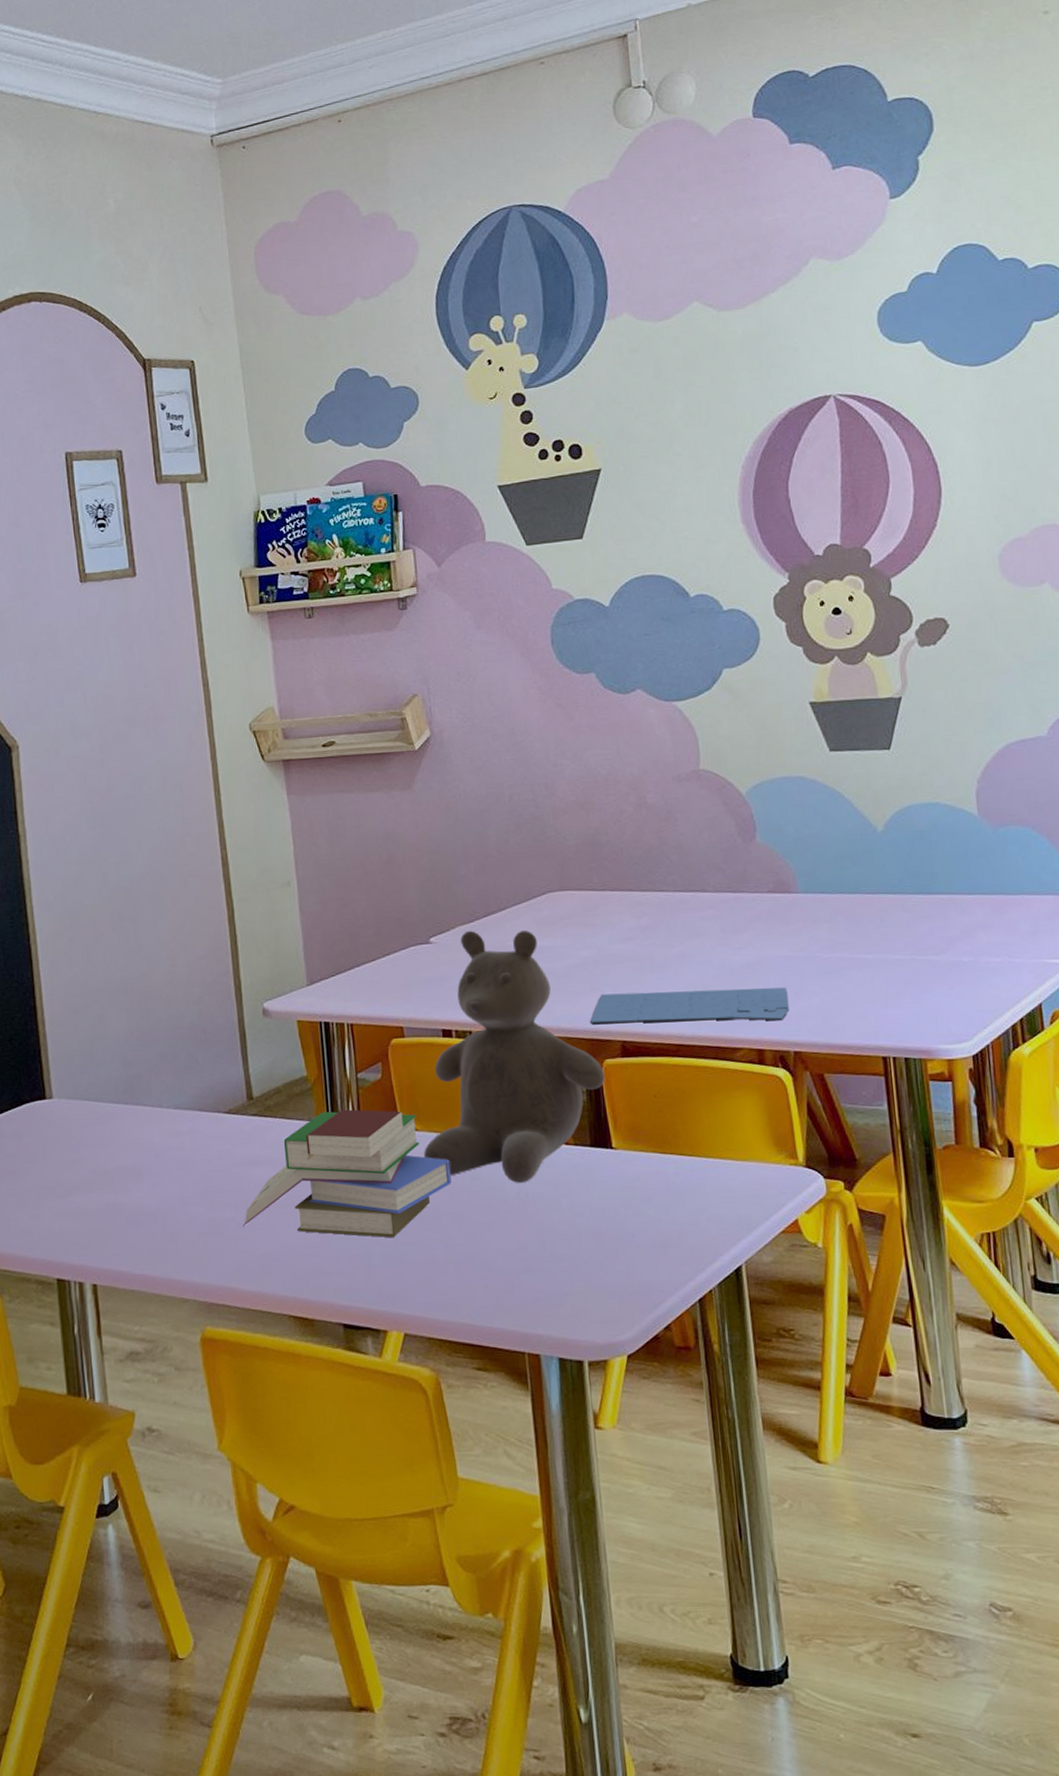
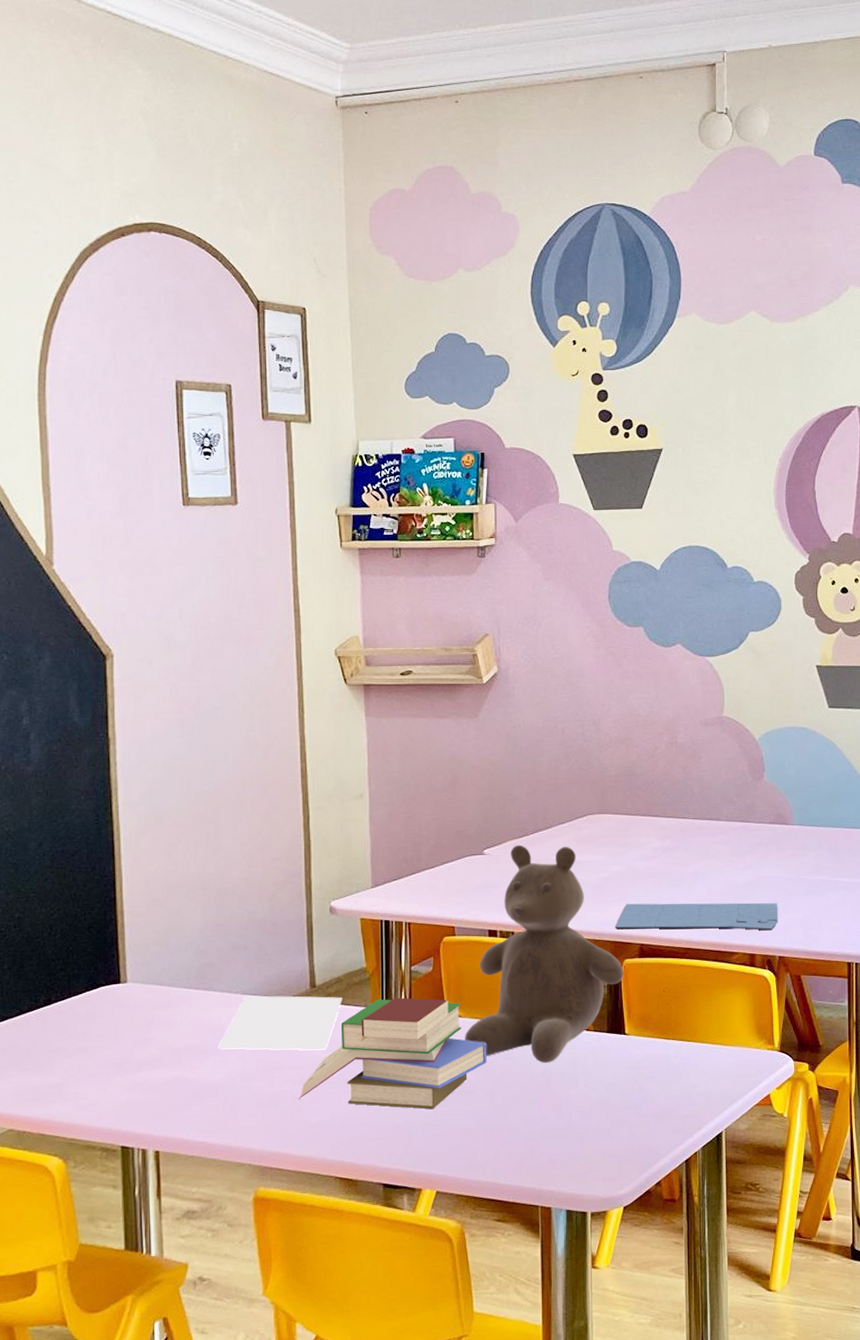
paper: none [152,1109,283,1171] -> present [218,995,342,1050]

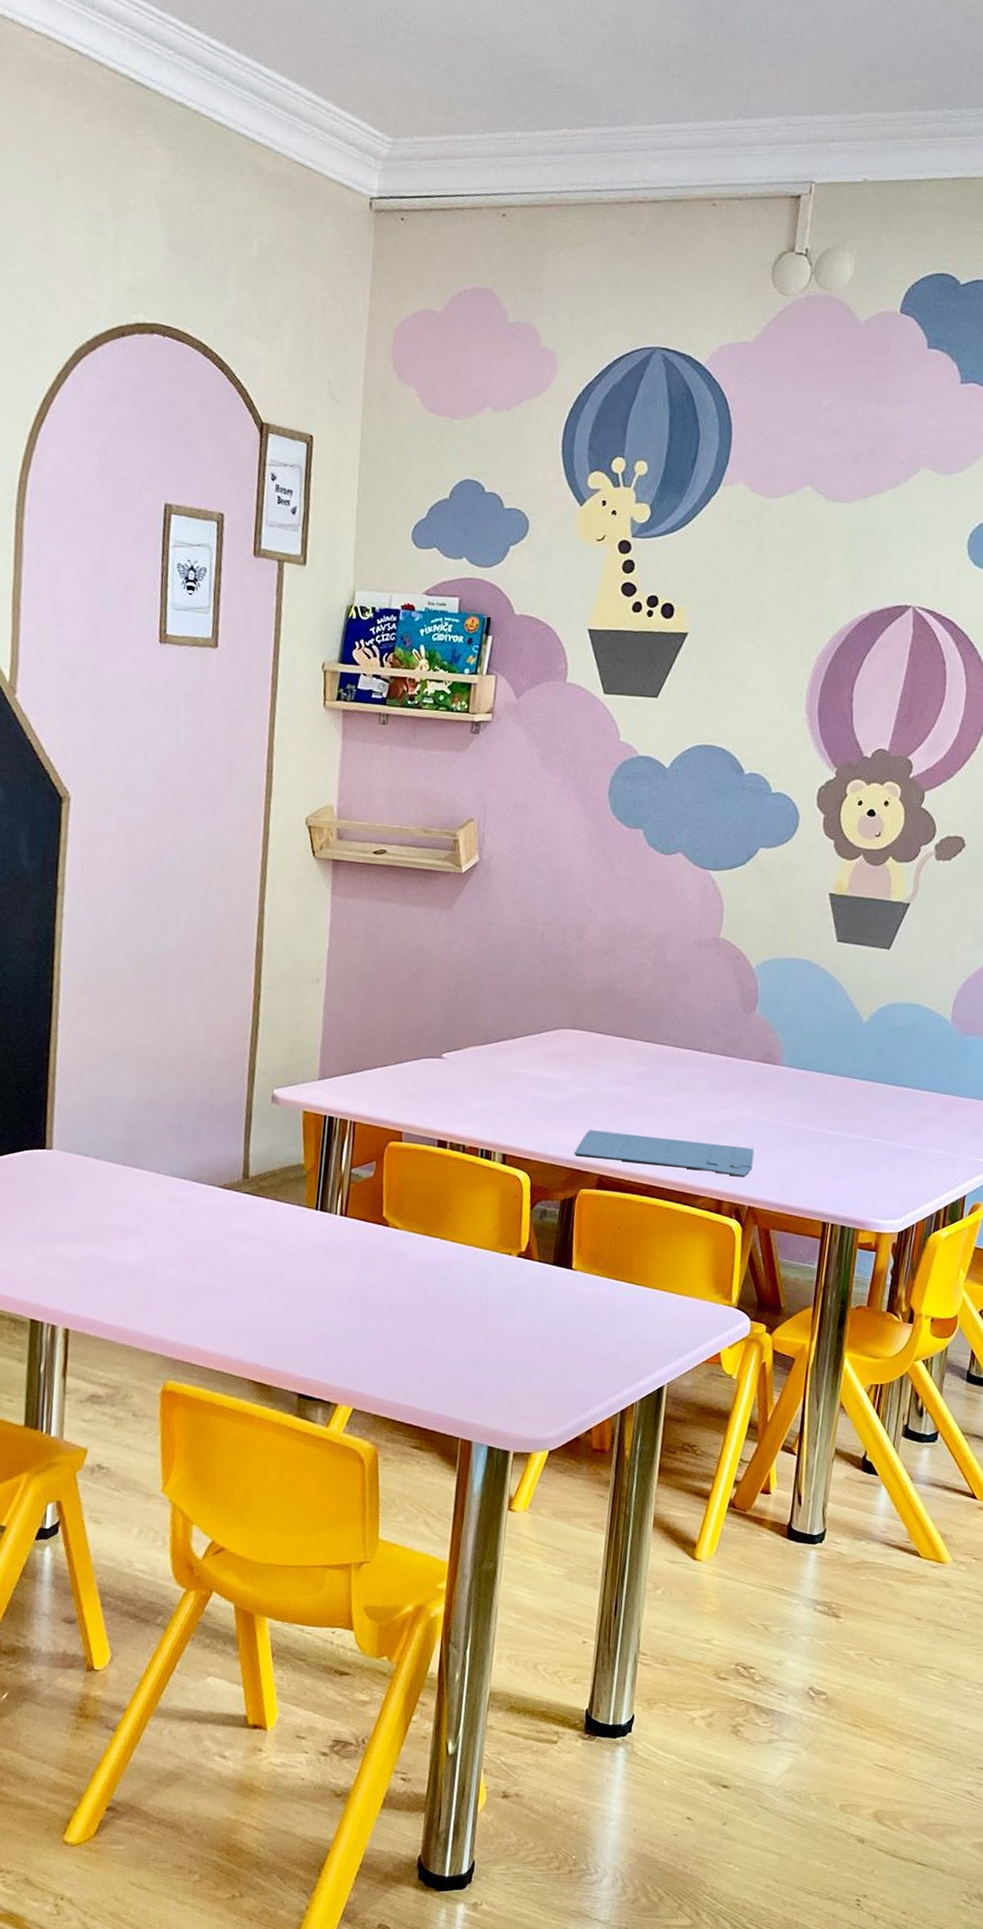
paper: present [218,995,342,1050] -> none [140,1178,275,1246]
book: present [299,997,487,1110] -> none [219,1199,423,1323]
teddy bear: present [465,844,624,1063] -> none [400,1052,579,1289]

